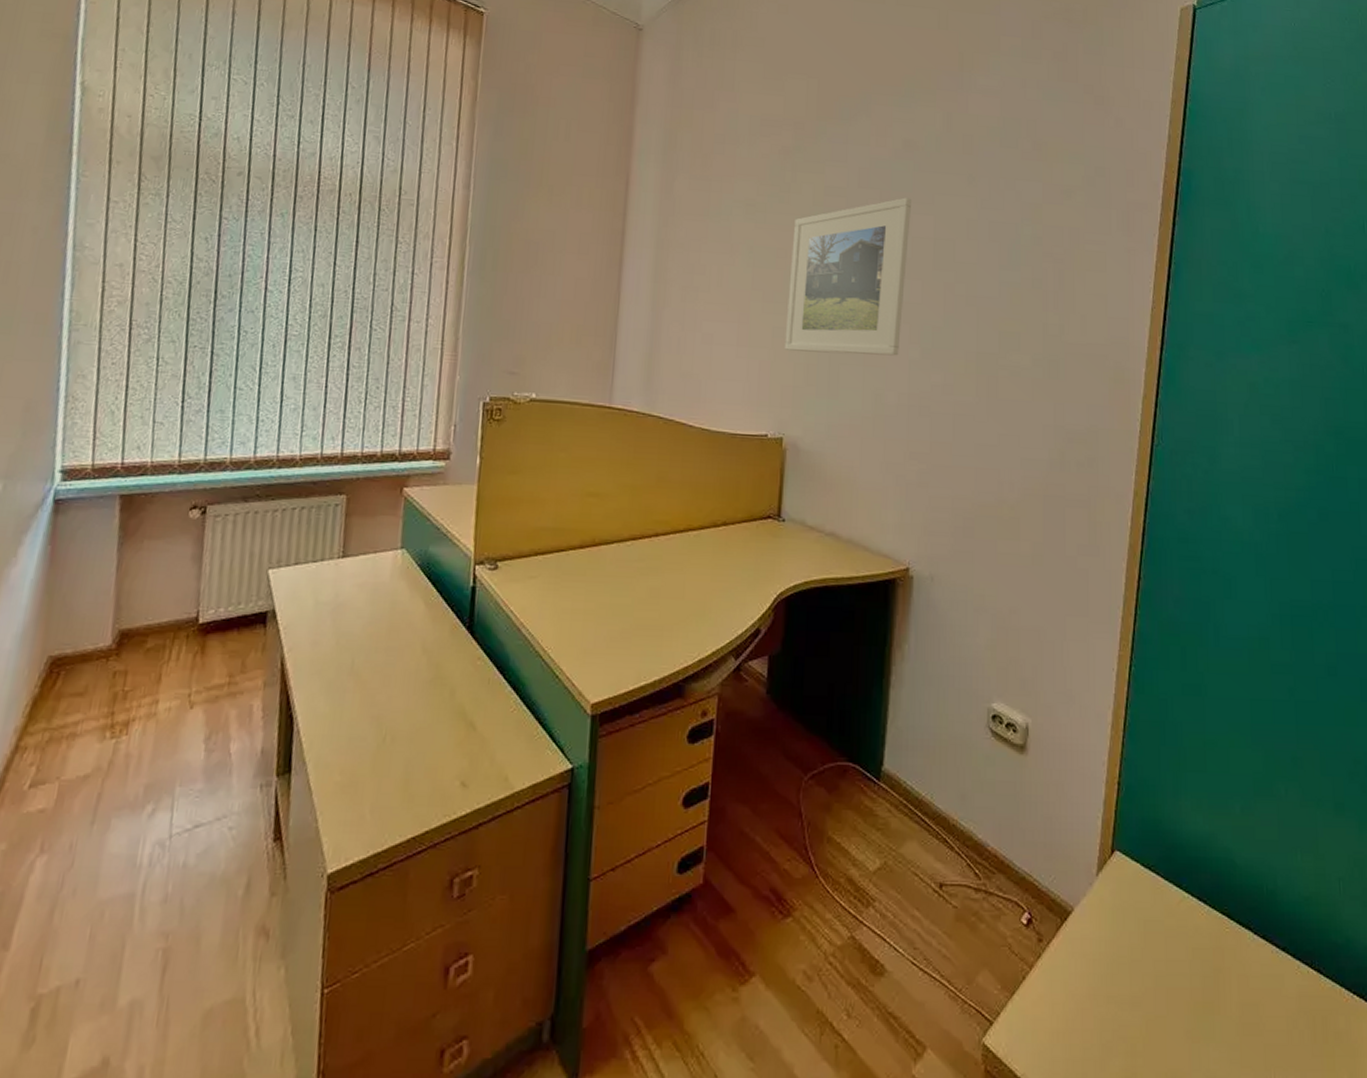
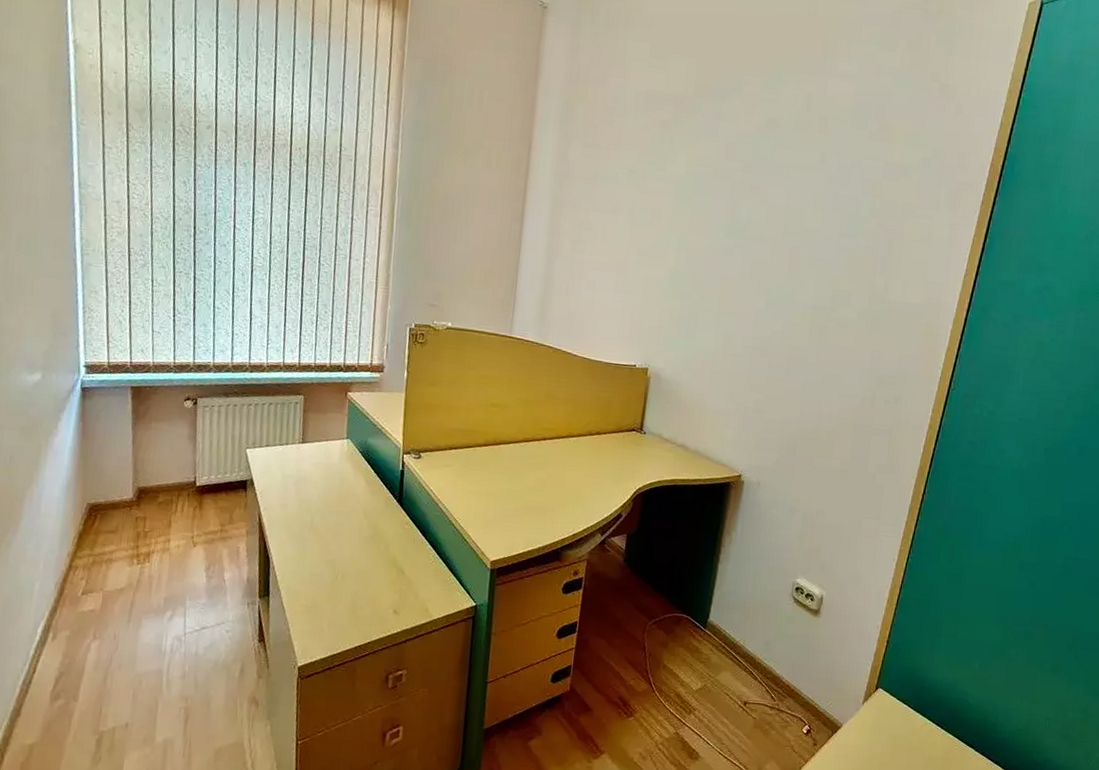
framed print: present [784,197,911,356] -> none [654,170,770,306]

